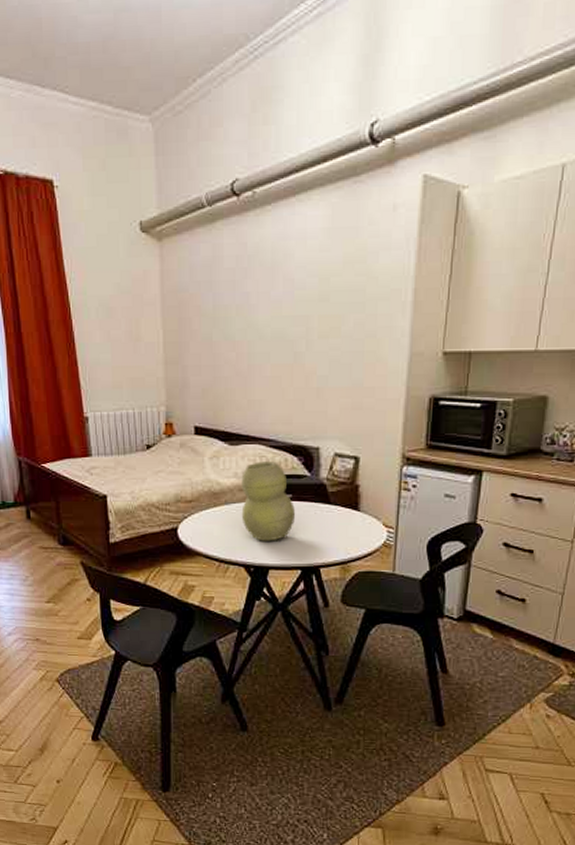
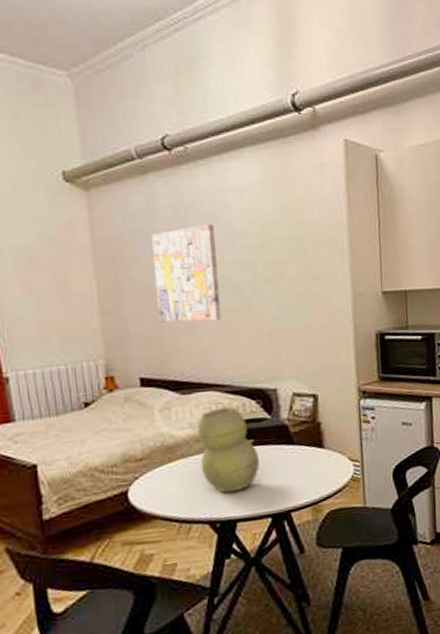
wall art: none [214,274,274,376] -> present [150,223,222,323]

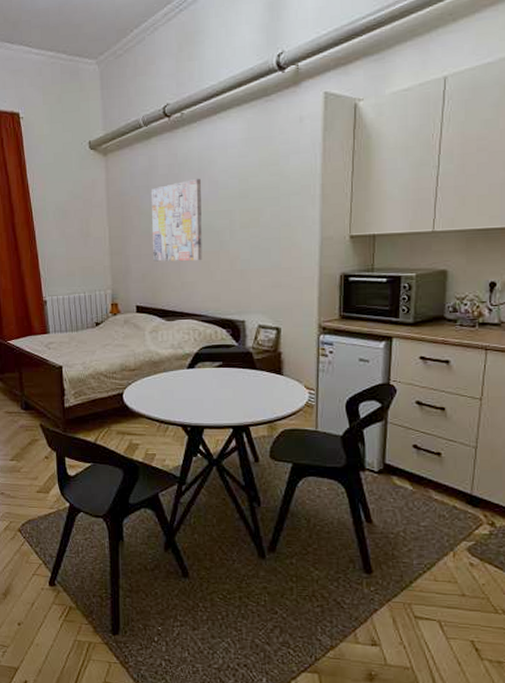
vase: present [197,407,260,493] -> none [177,334,226,404]

